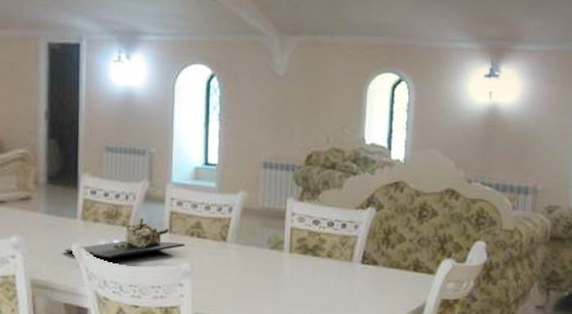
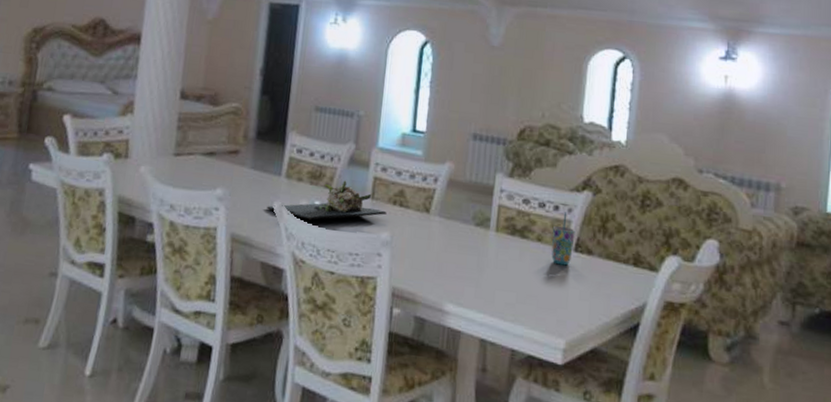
cup: none [341,229,362,277] -> present [551,212,575,266]

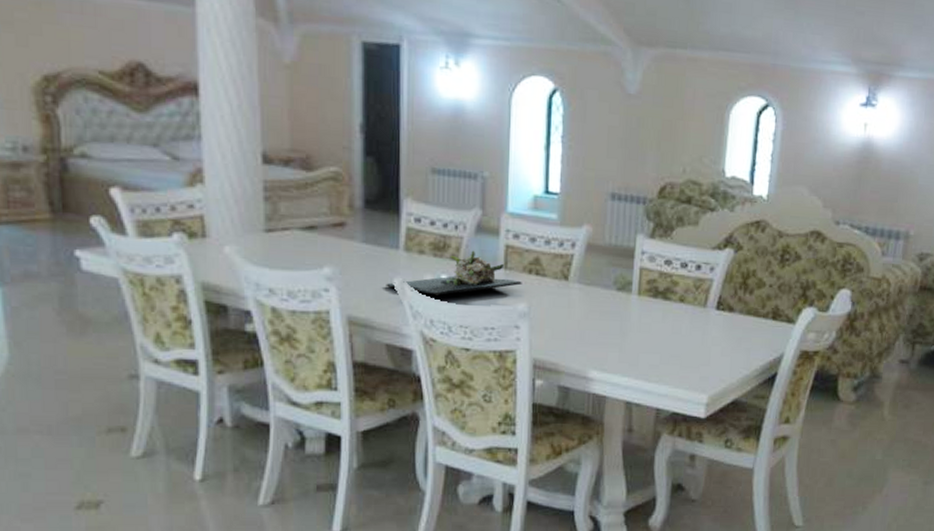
cup: present [551,212,575,266] -> none [694,271,717,324]

